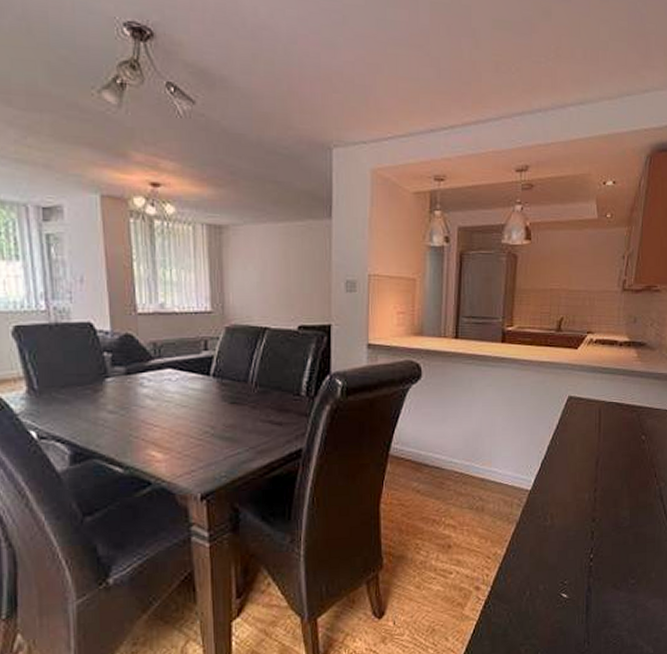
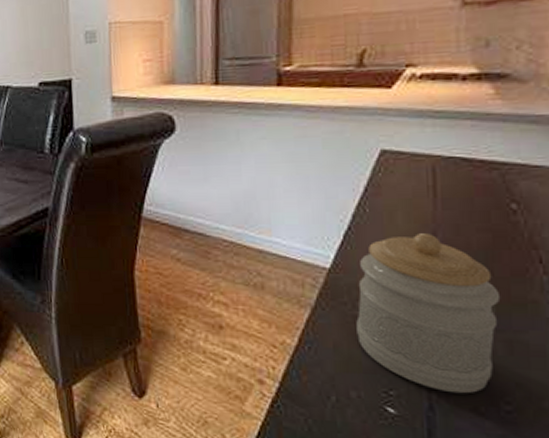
jar: none [546,459,633,576] -> present [356,233,501,394]

